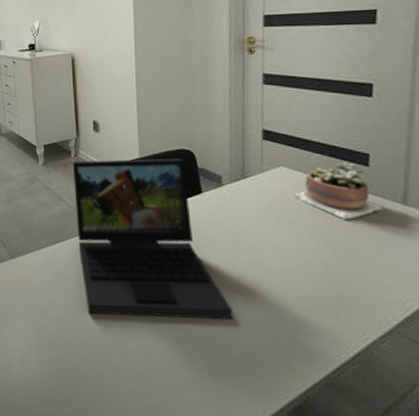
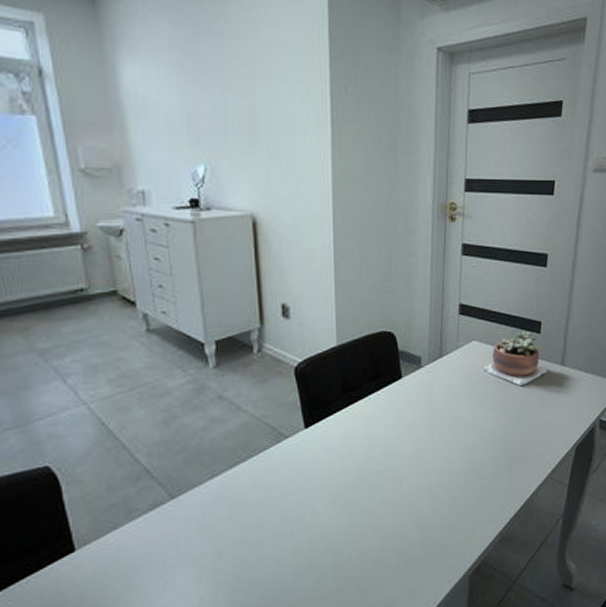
laptop: present [72,158,234,320] -> none [255,342,428,541]

